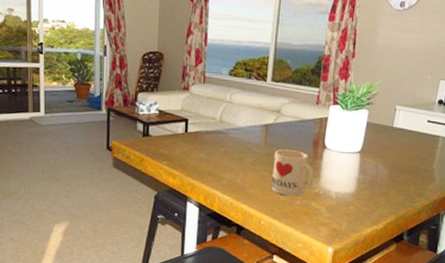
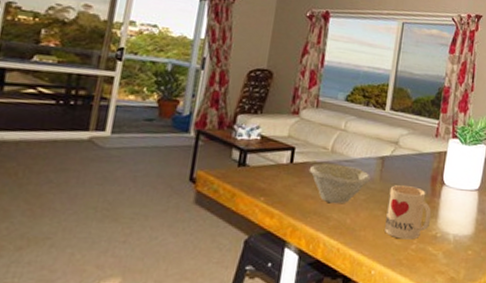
bowl: none [201,131,256,166] -> present [309,163,370,204]

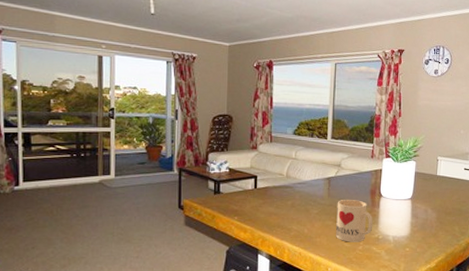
bowl: present [309,163,370,204] -> none [270,186,320,218]

